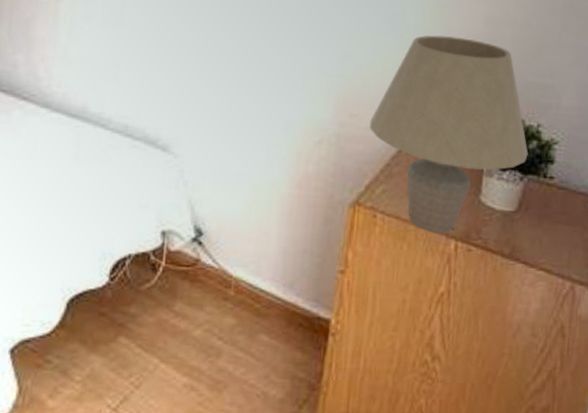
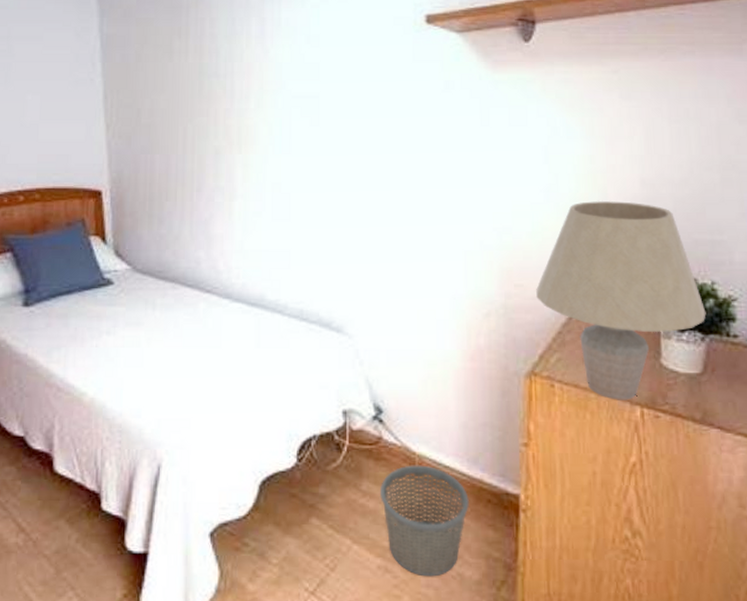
basket: none [192,288,281,395] -> present [380,465,469,577]

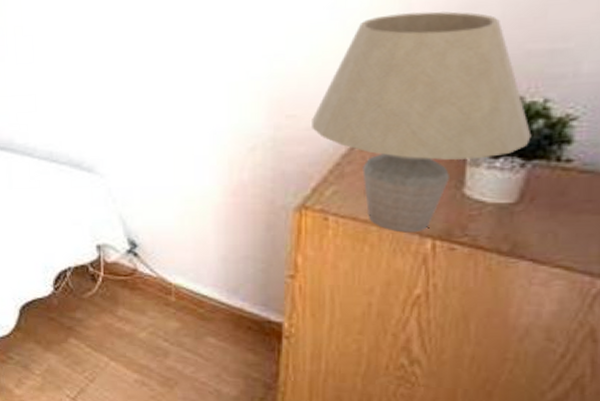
basket: present [380,465,469,577] -> none [136,294,228,391]

